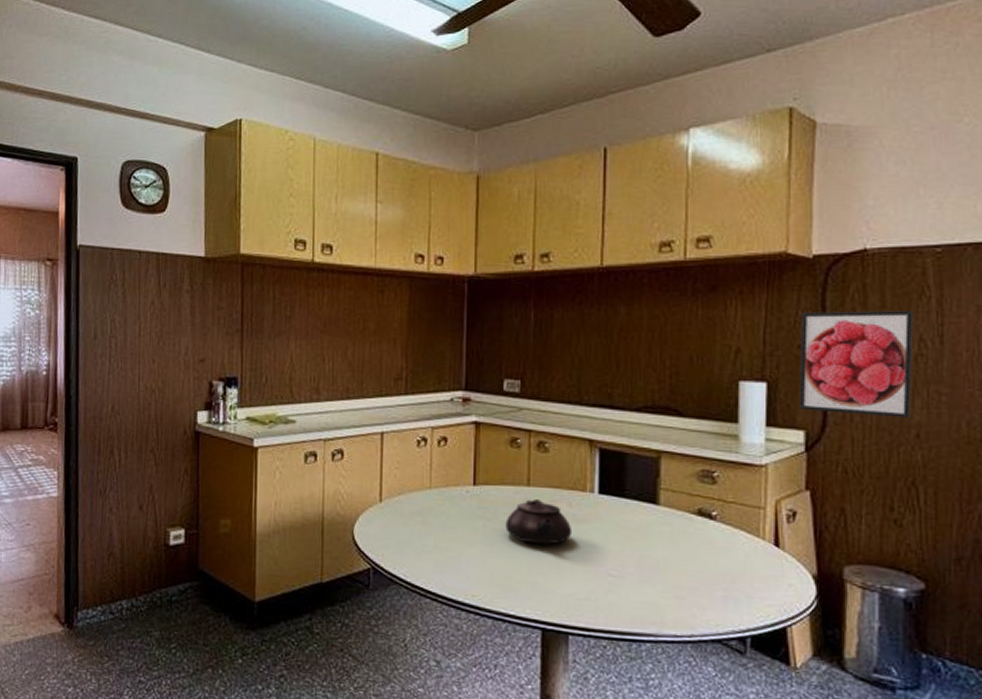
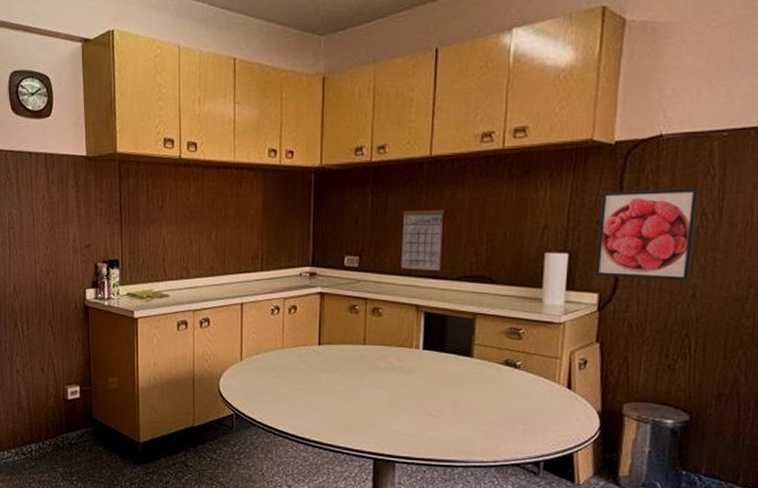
teapot: present [505,498,573,545] -> none [345,354,401,392]
calendar: none [570,313,619,399] -> present [401,197,444,270]

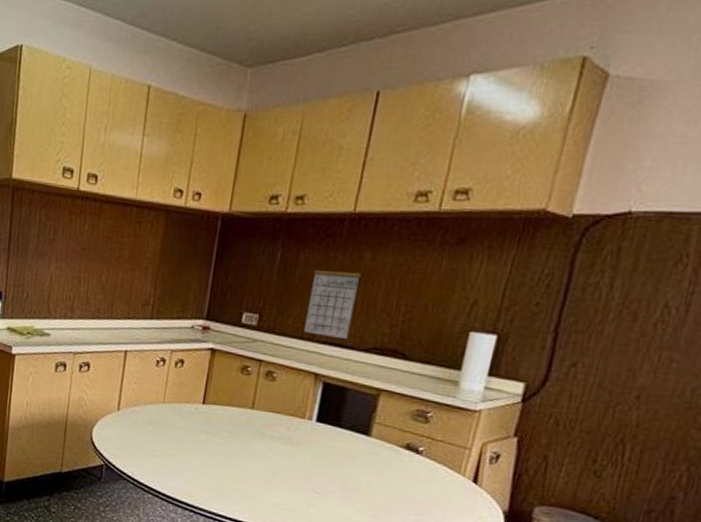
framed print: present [594,188,699,280] -> none [523,270,665,380]

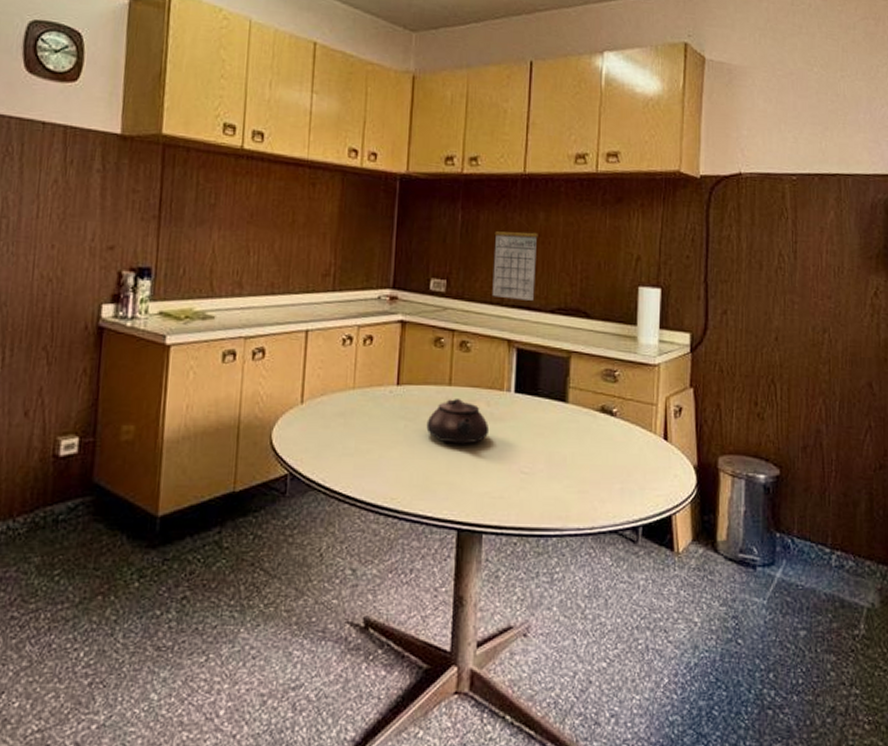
teapot: none [226,420,287,461] -> present [426,398,490,444]

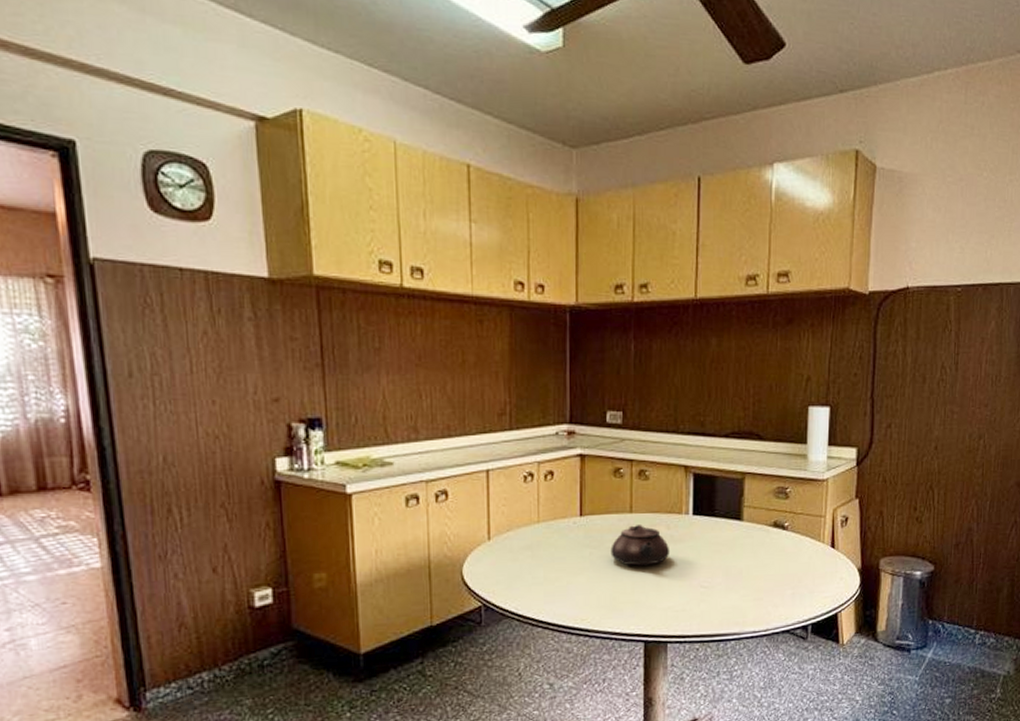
calendar: present [492,217,538,301] -> none [668,344,711,427]

